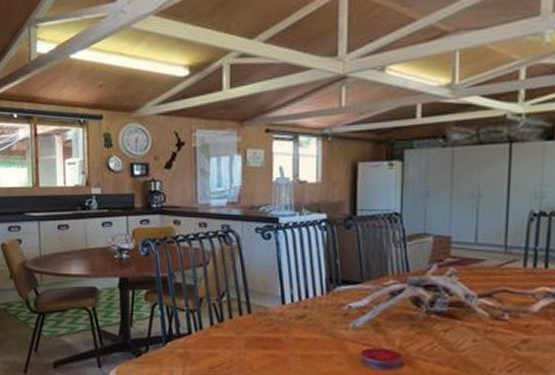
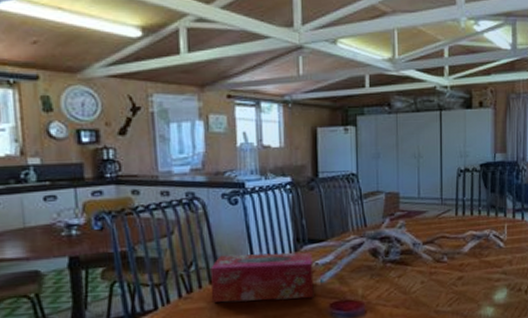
tissue box: none [240,288,346,342] -> present [211,252,314,303]

